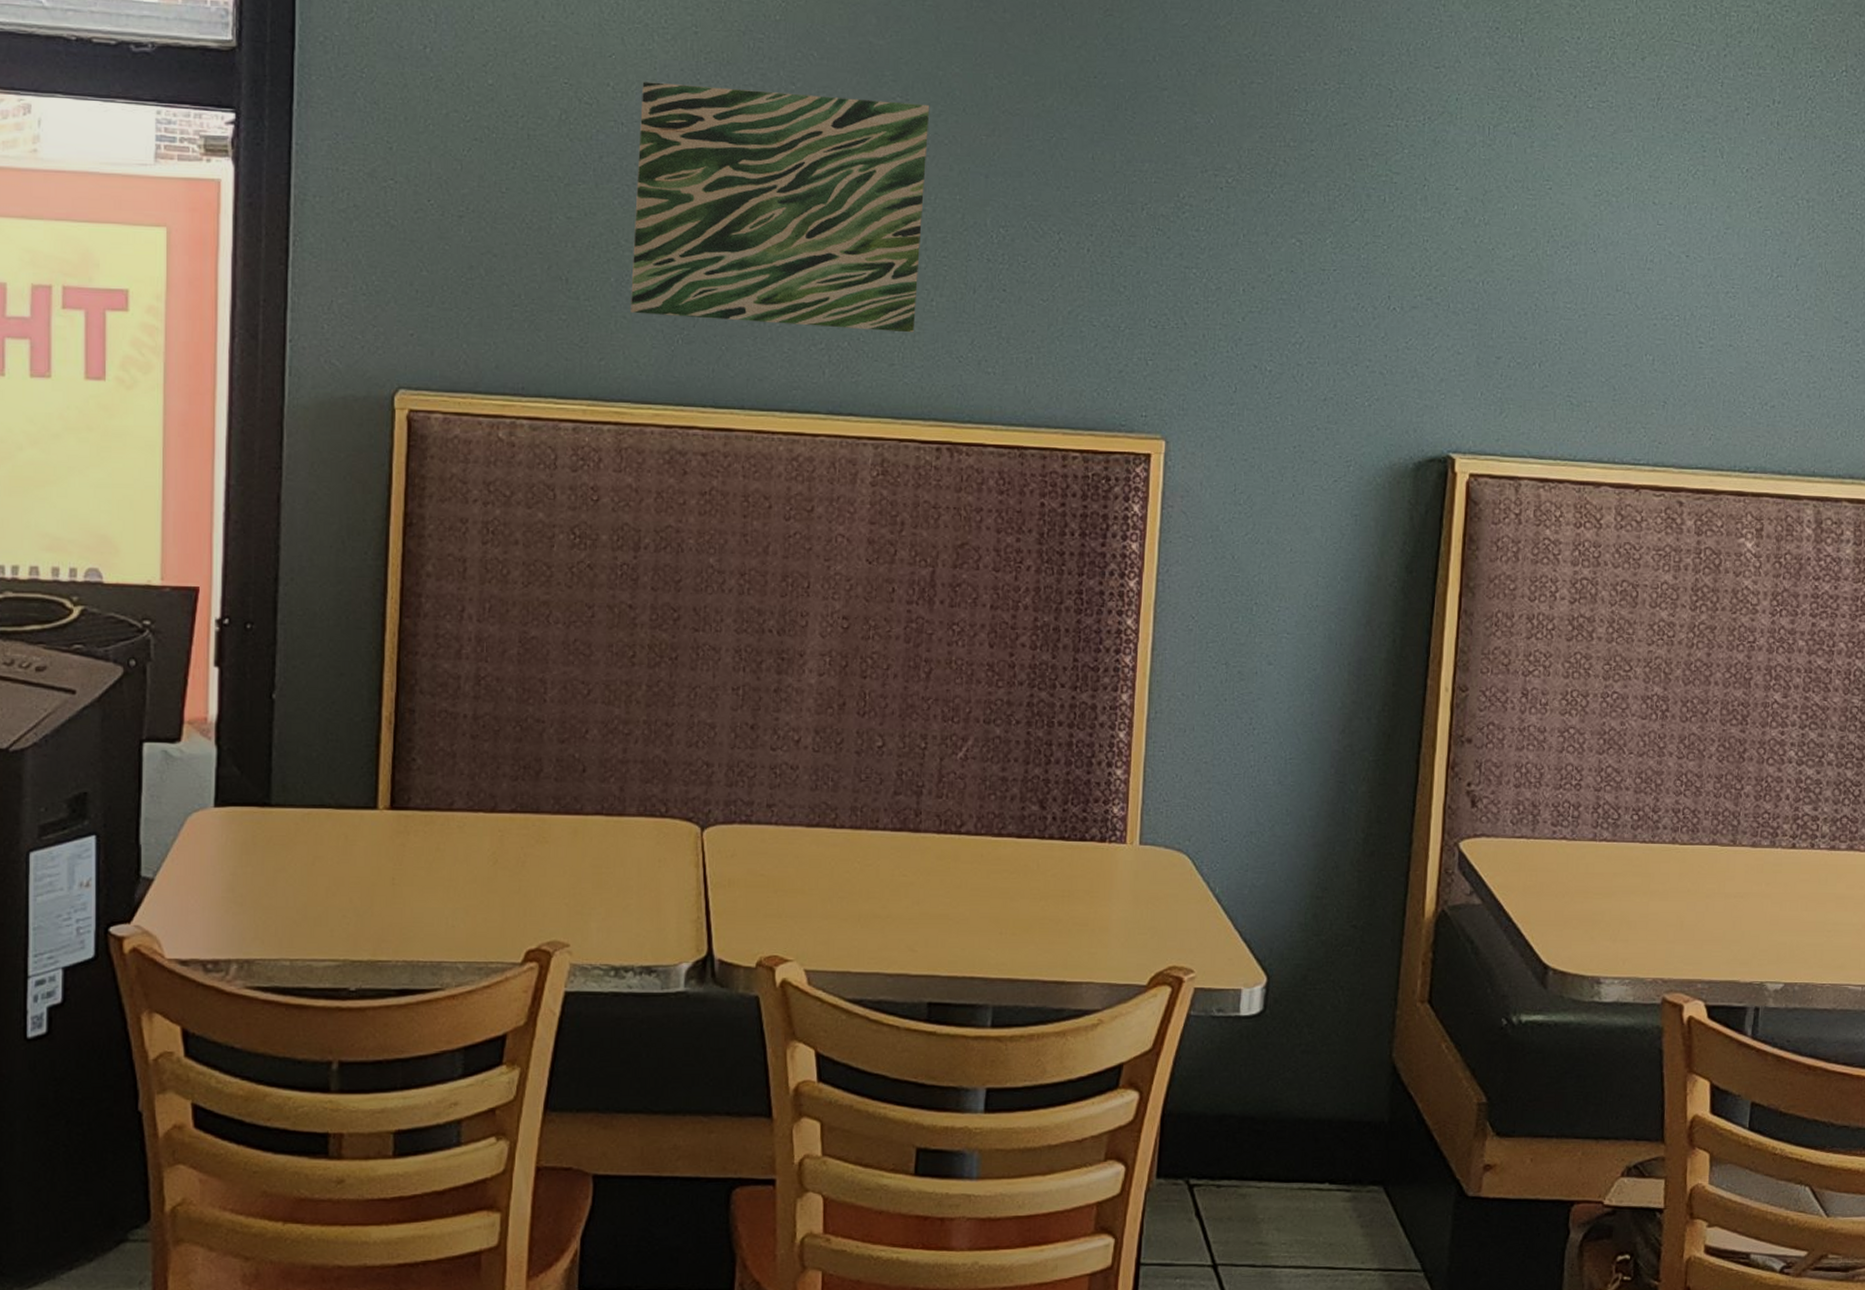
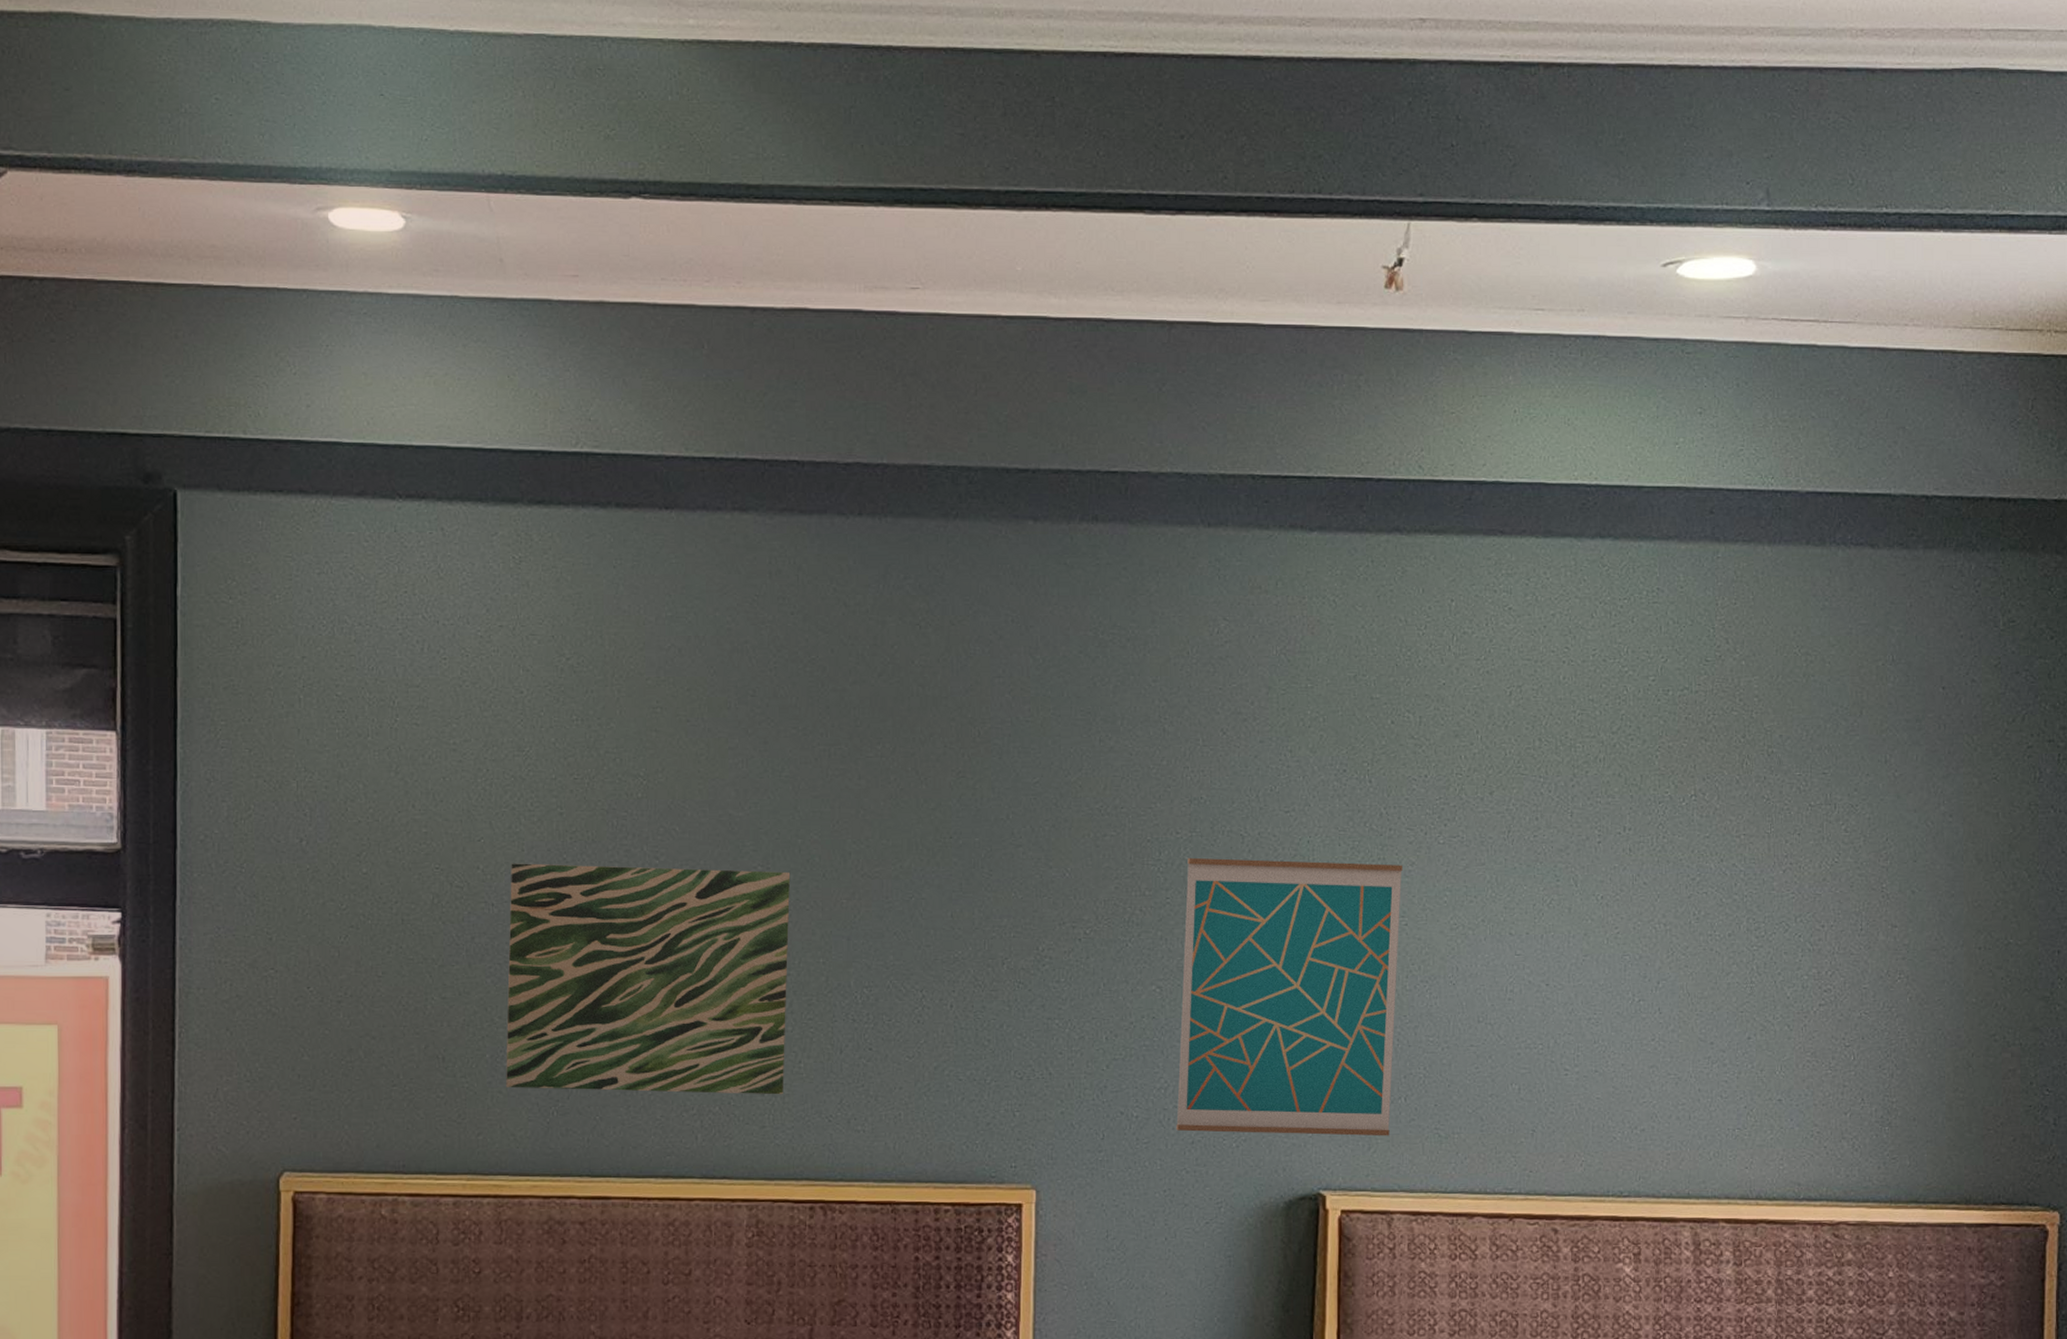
wall art: none [1309,109,1550,402] -> present [1176,857,1402,1136]

